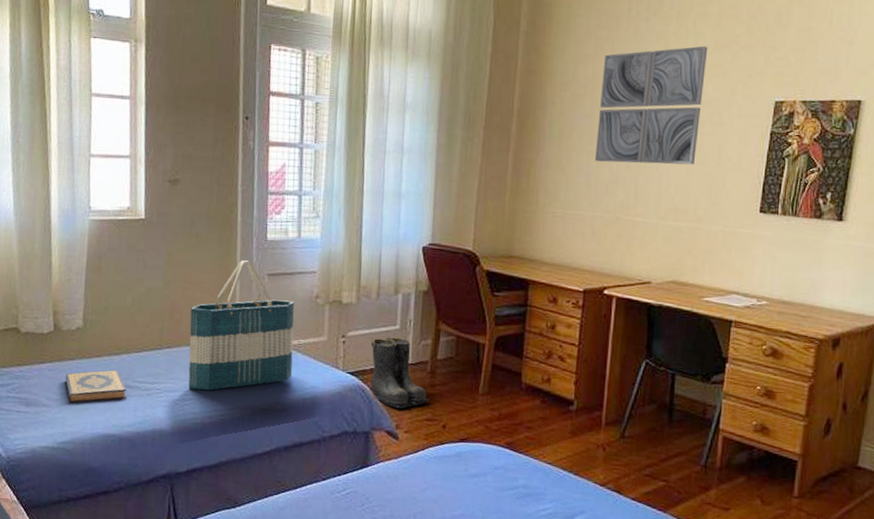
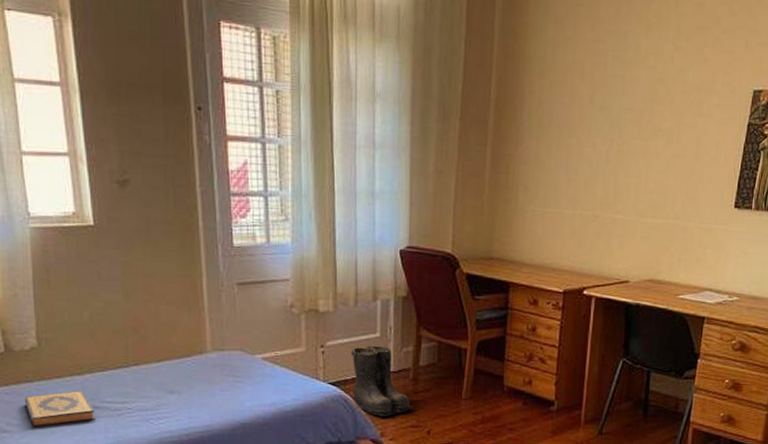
tote bag: present [188,260,295,391] -> none [156,269,272,408]
wall art: present [595,46,708,165] -> none [575,28,690,159]

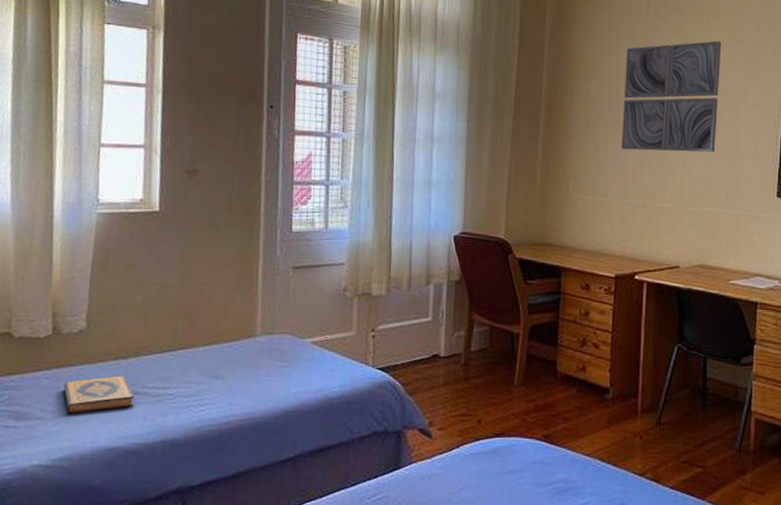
boots: present [351,345,413,417] -> none [401,329,464,405]
wall art: none [575,28,690,159] -> present [622,41,722,153]

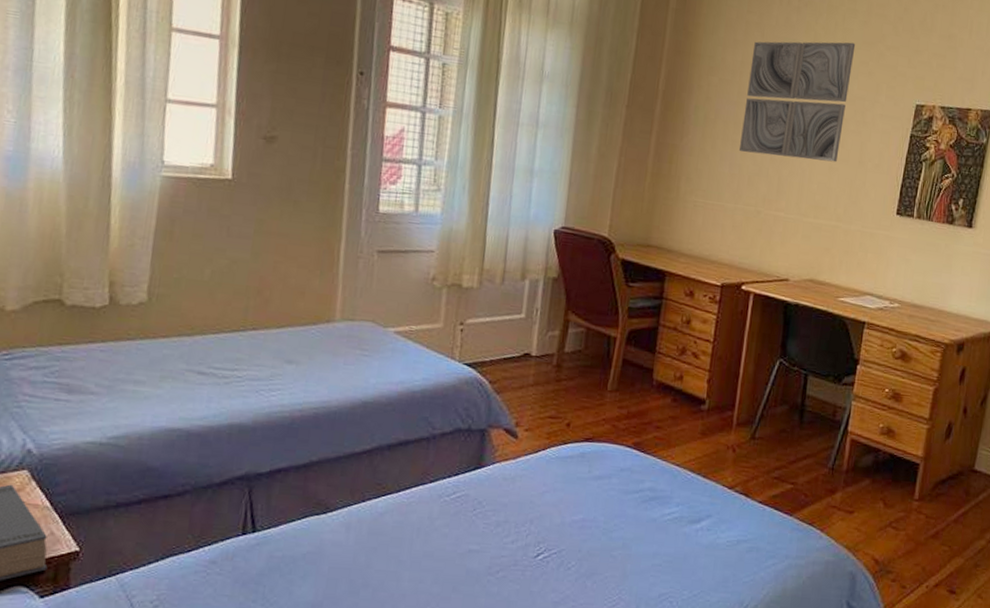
hardback book: present [63,375,135,414] -> none [120,353,200,391]

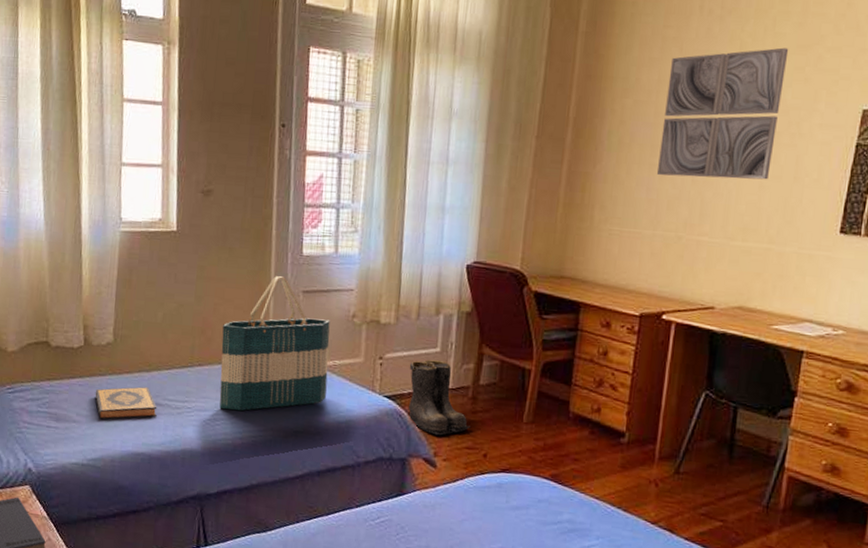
hardback book: none [120,353,200,391] -> present [95,387,157,420]
tote bag: none [276,233,408,381] -> present [219,276,330,412]
boots: none [489,326,554,405] -> present [408,360,470,436]

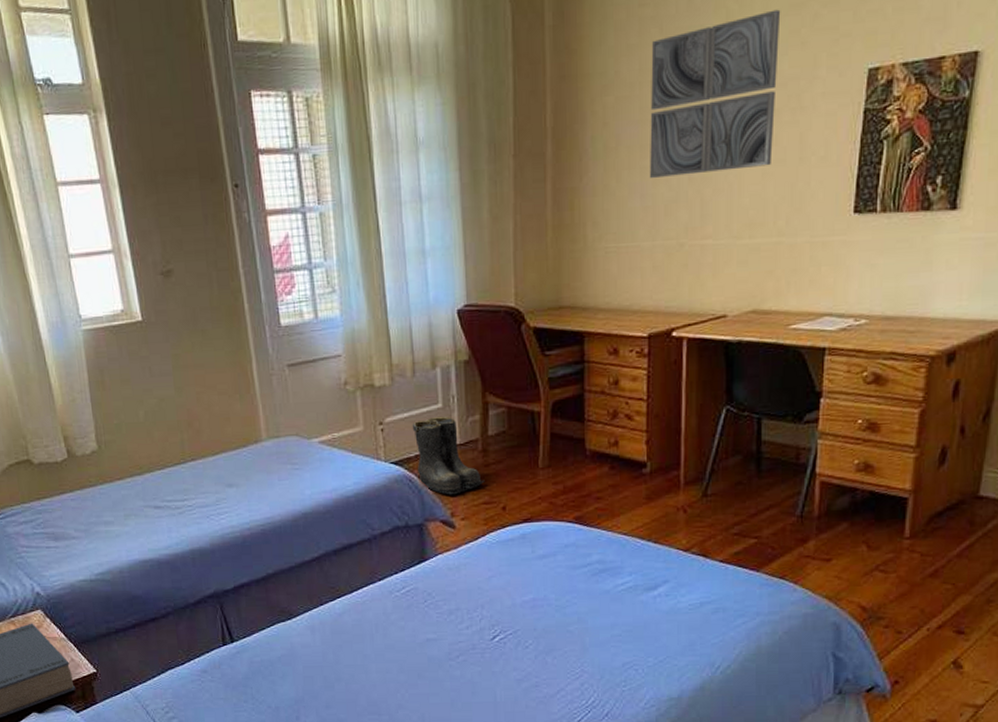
hardback book: present [95,387,157,420] -> none [89,491,158,531]
tote bag: present [219,276,330,412] -> none [210,352,331,502]

